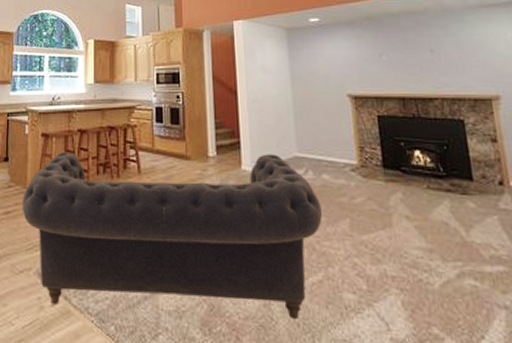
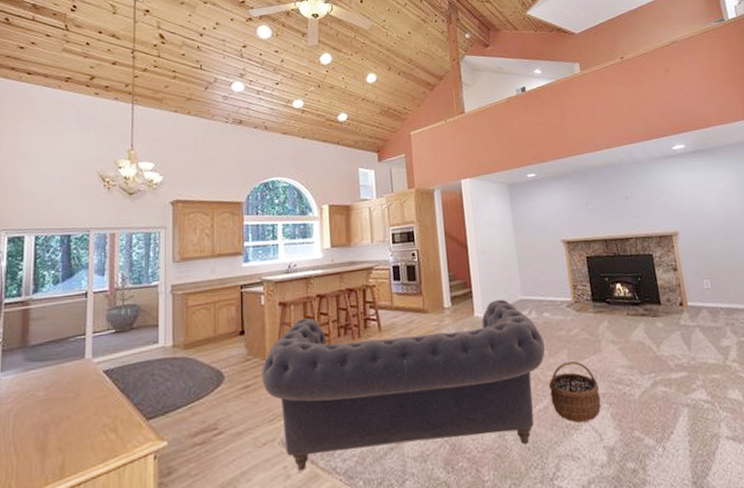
wicker basket: none [325,232,390,306] -> present [549,360,601,423]

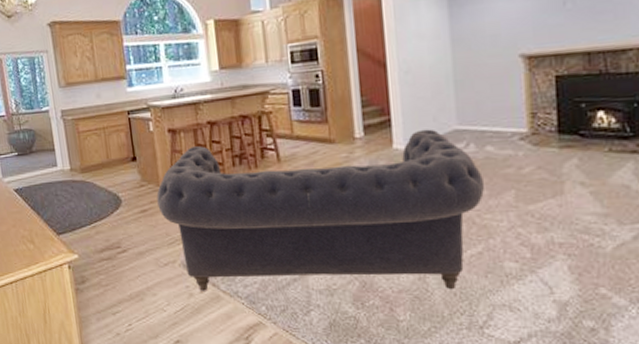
wicker basket: present [549,360,601,423] -> none [486,203,556,272]

